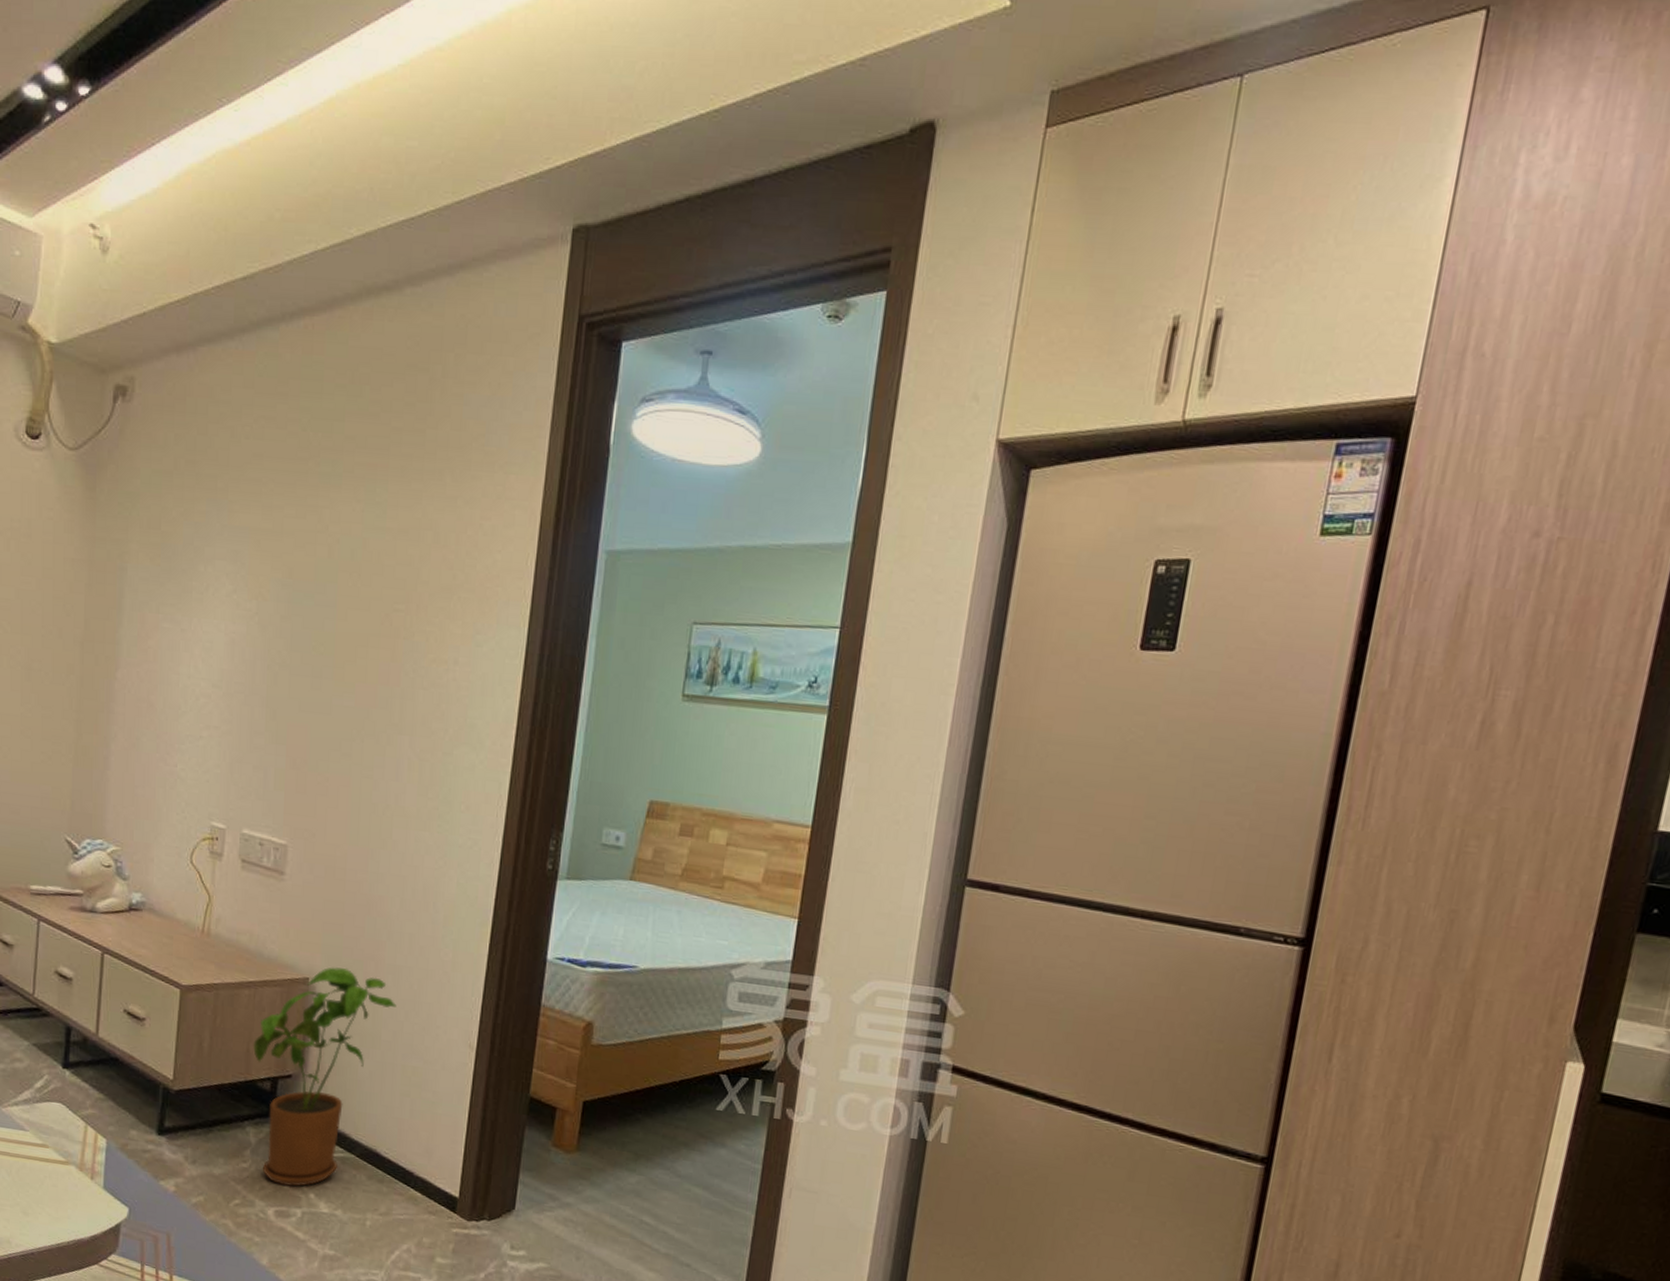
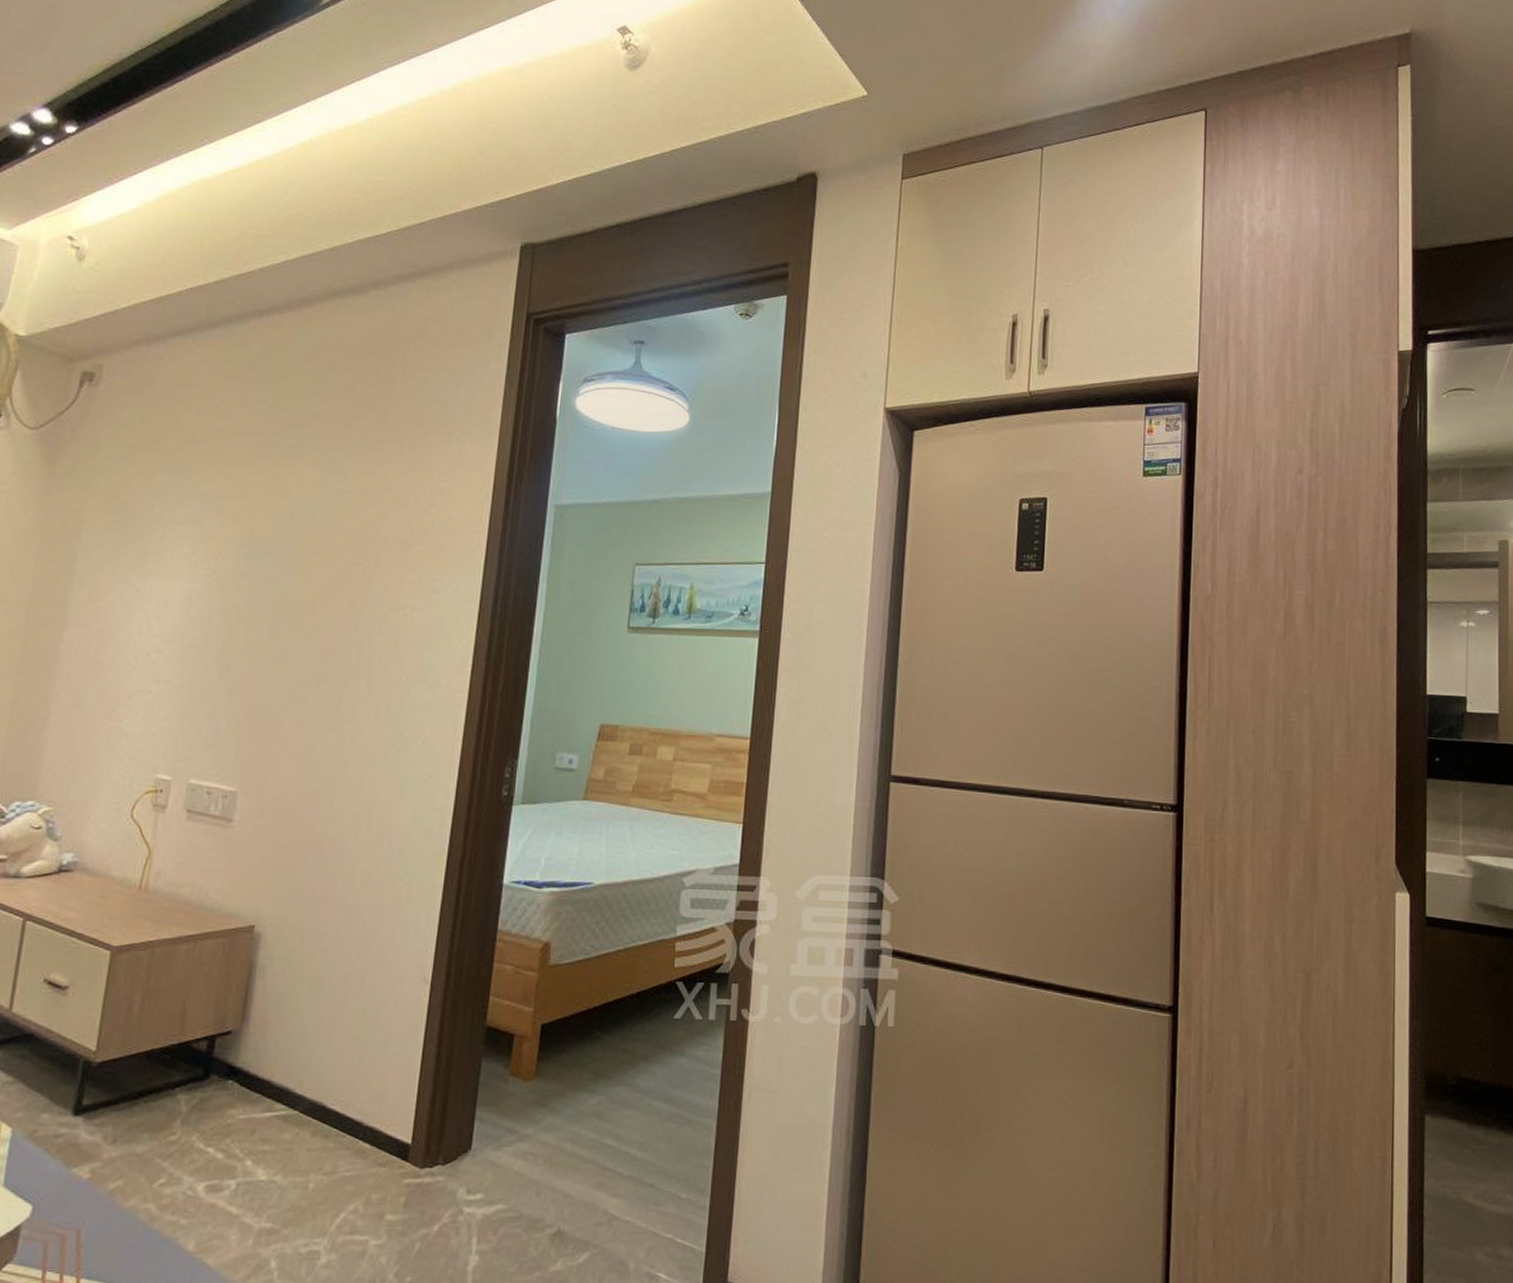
house plant: present [253,967,397,1187] -> none [189,911,348,1156]

